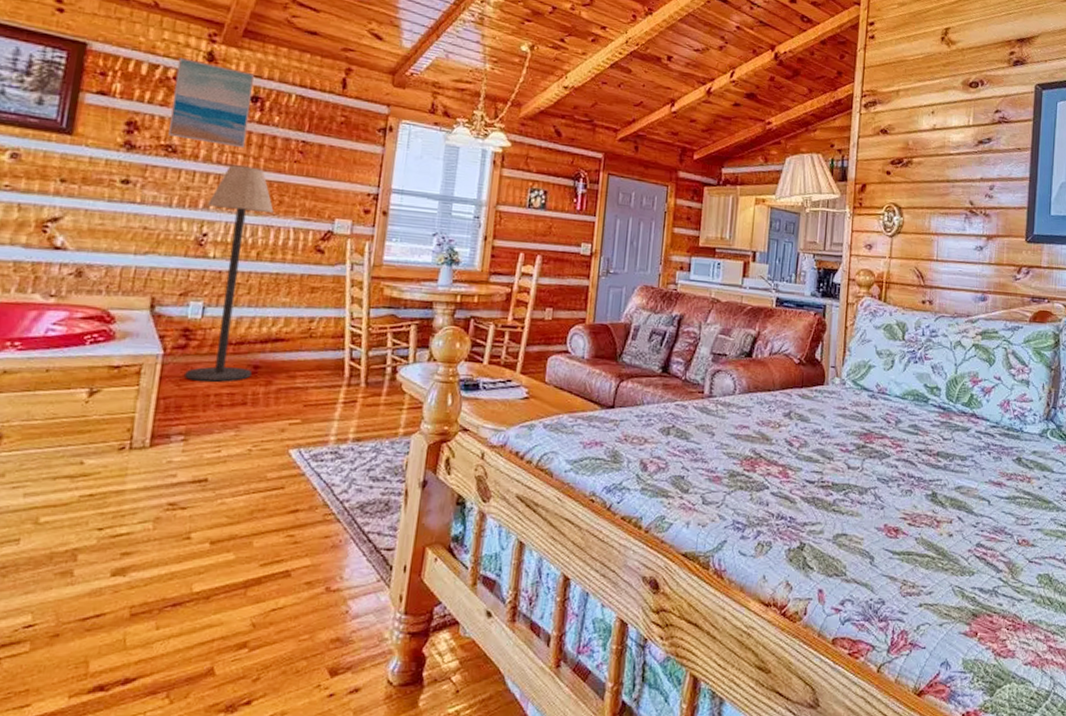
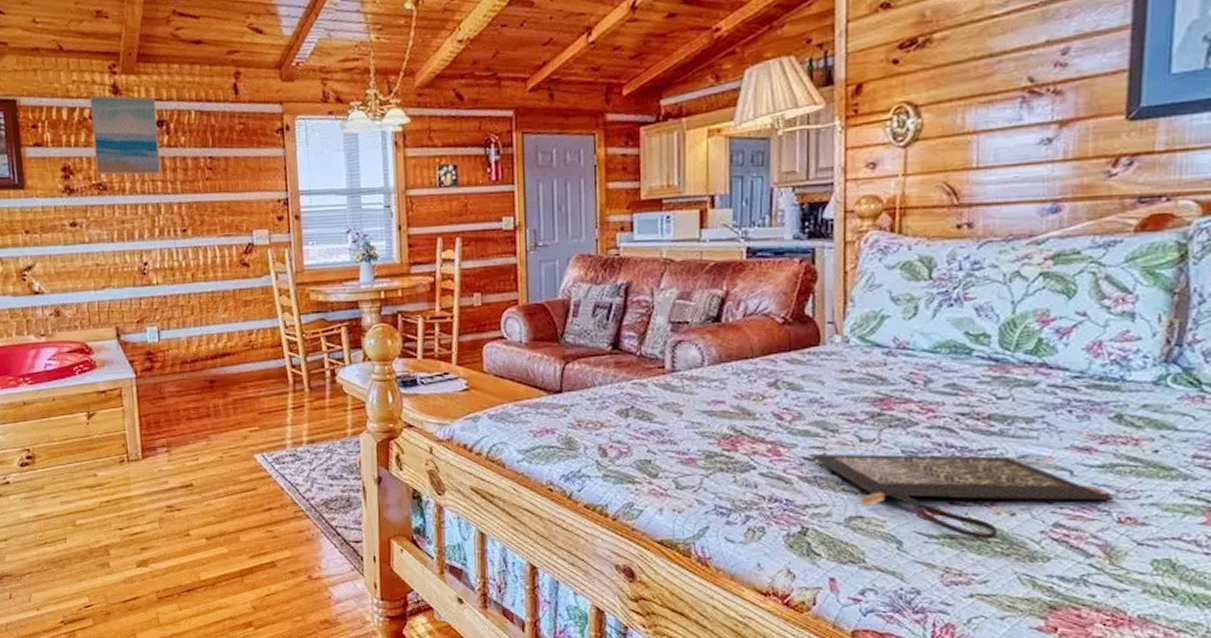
floor lamp: present [185,165,274,382] -> none [141,192,209,398]
clutch bag: none [809,478,1016,557] -> present [808,454,1115,540]

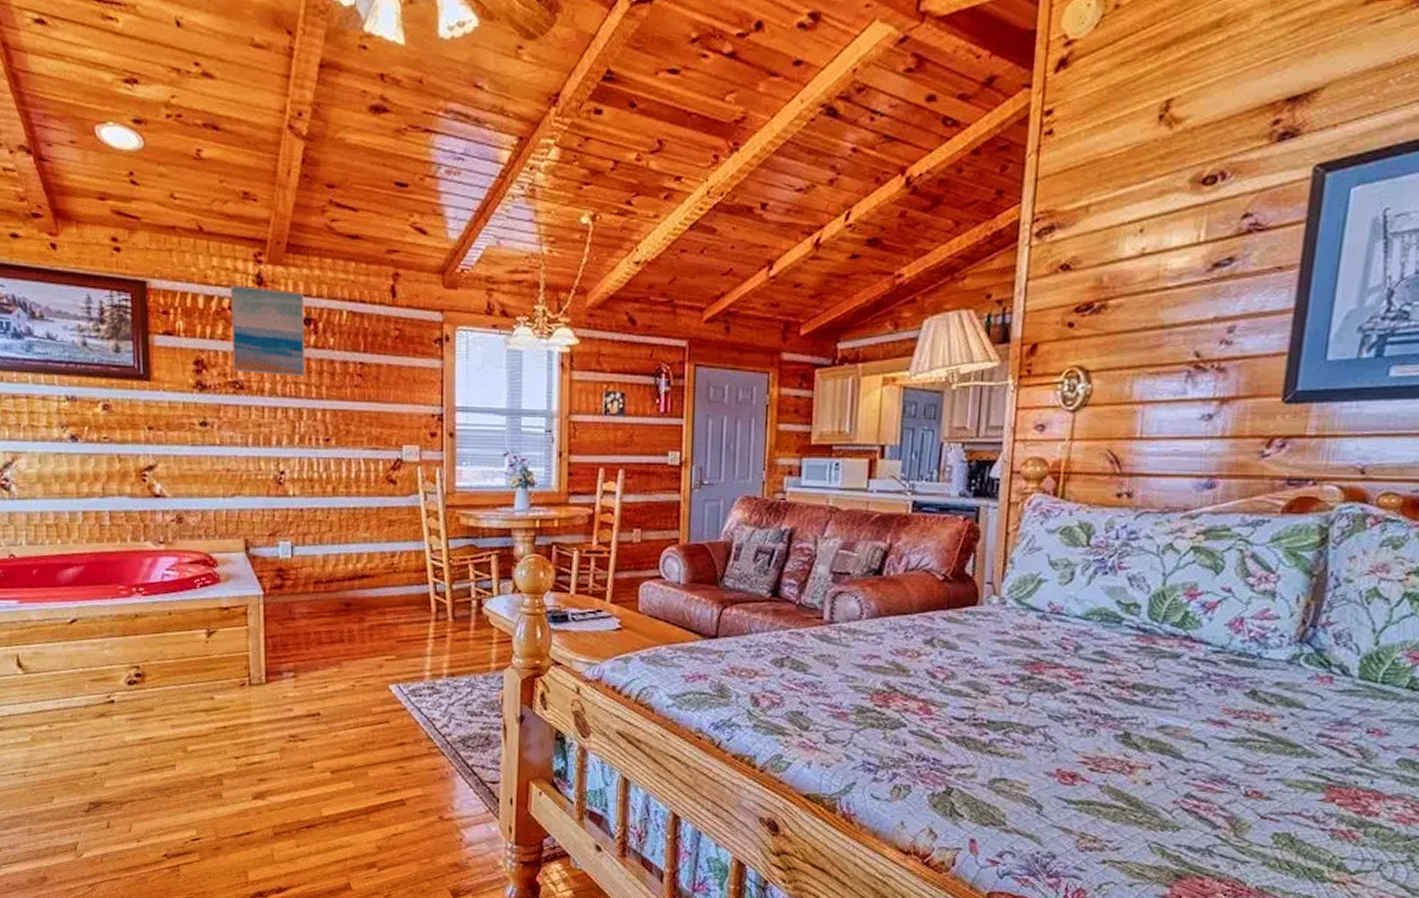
clutch bag: present [808,454,1115,540] -> none [958,714,1244,808]

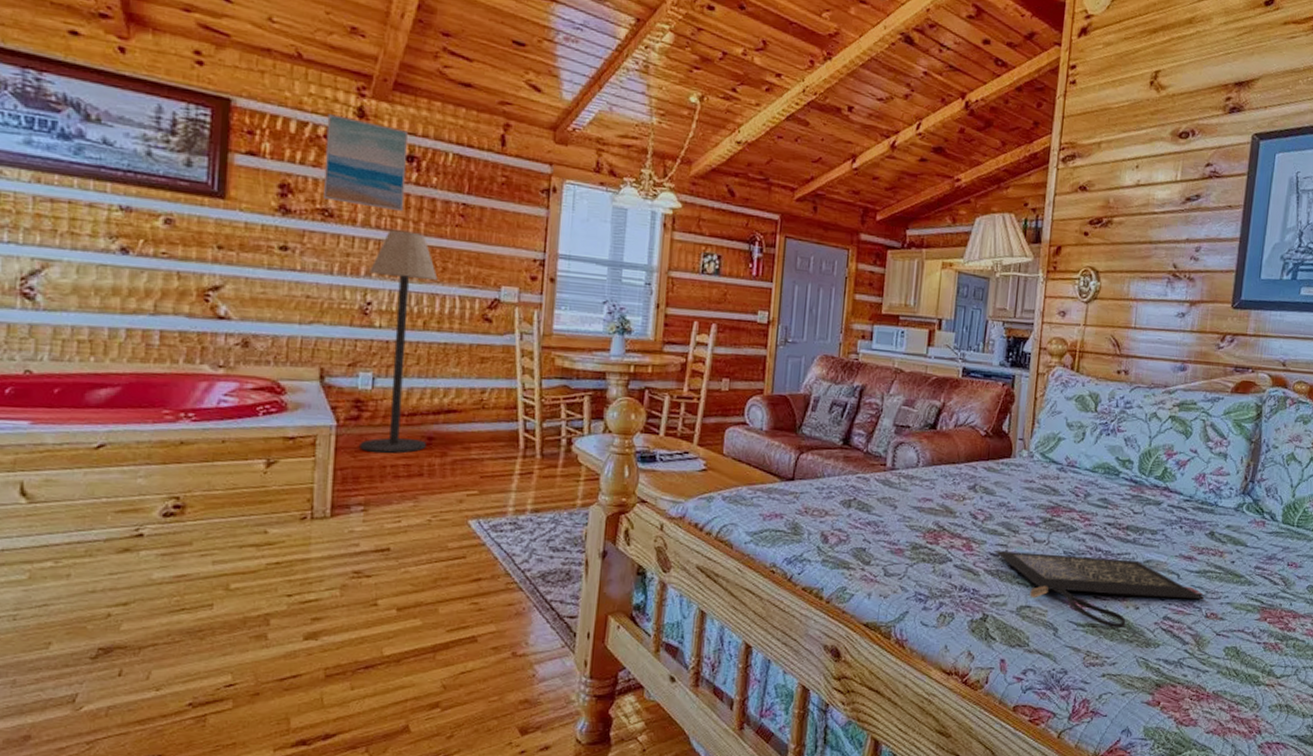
floor lamp: none [279,396,344,620] -> present [360,229,438,453]
clutch bag: none [958,714,1244,808] -> present [993,551,1205,629]

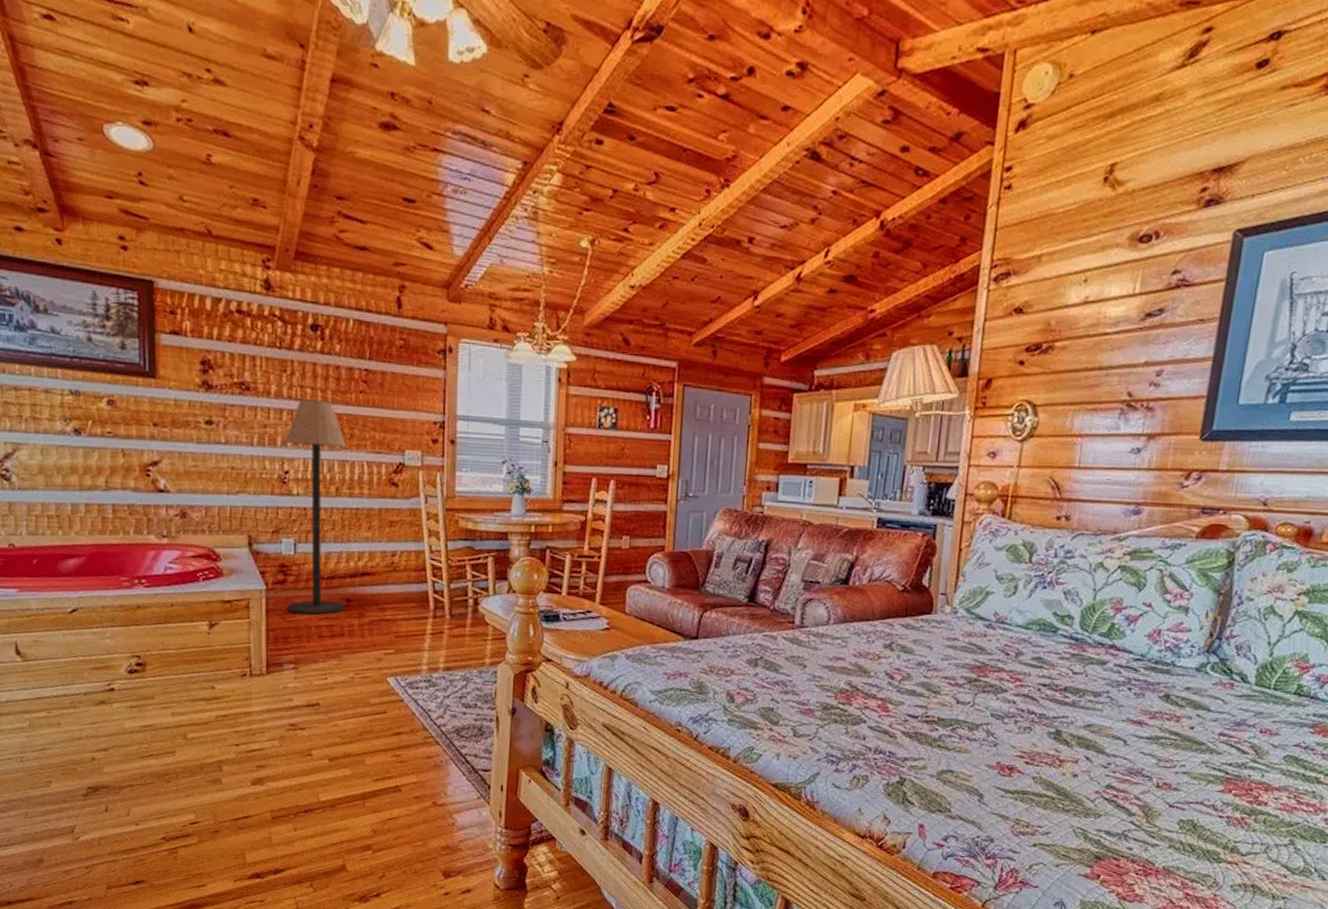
wall art: present [324,114,408,212] -> none [238,288,312,381]
clutch bag: present [993,551,1205,629] -> none [912,712,1157,797]

